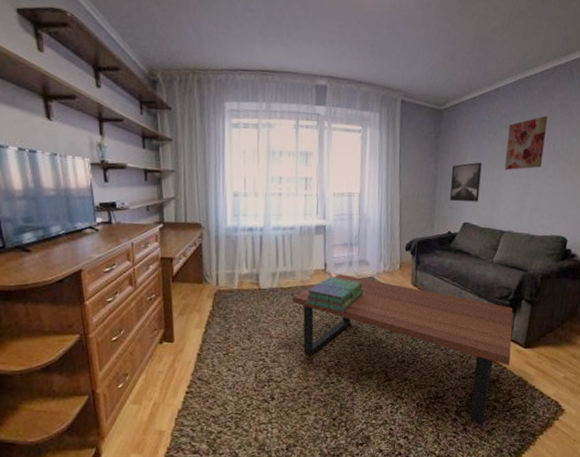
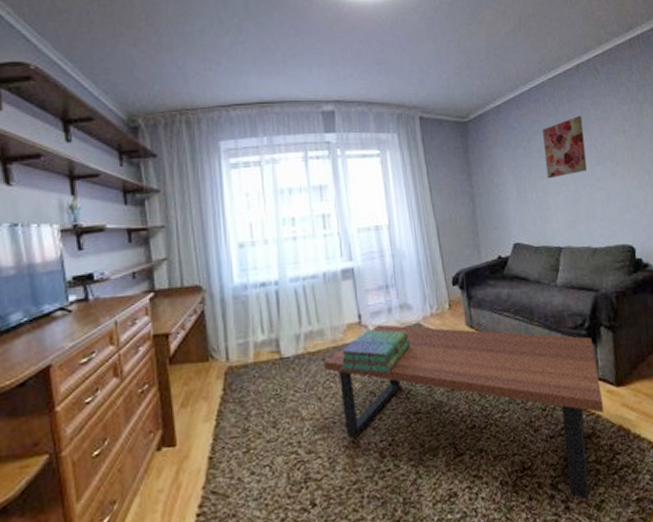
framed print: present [450,162,482,202] -> none [489,173,526,221]

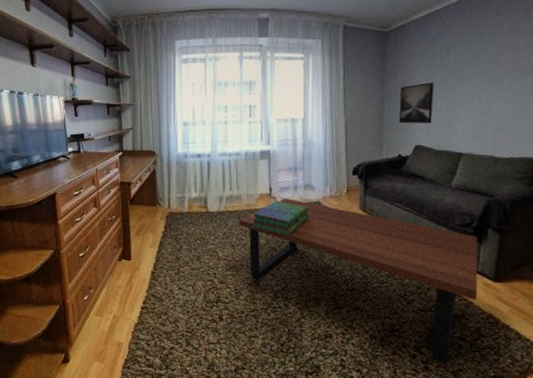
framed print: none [489,173,526,221] -> present [399,82,434,124]
wall art: present [542,116,588,179] -> none [460,30,510,90]

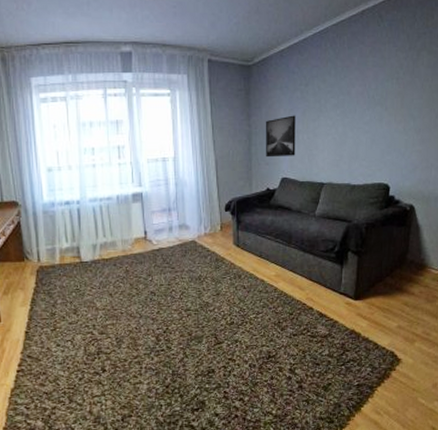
coffee table: present [238,198,478,366] -> none [114,240,341,382]
stack of books: present [251,201,310,237] -> none [128,244,187,279]

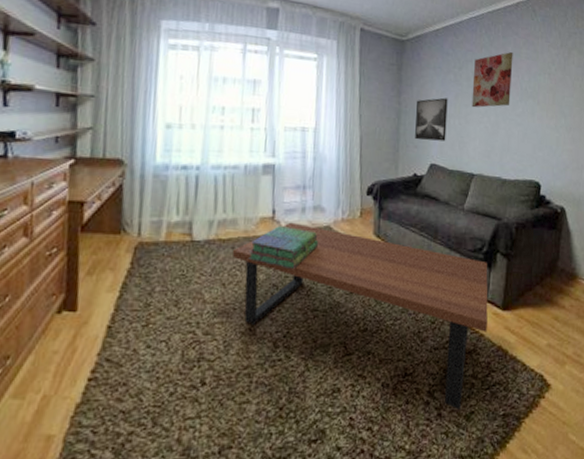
coffee table: none [114,240,341,382] -> present [231,222,488,410]
stack of books: none [128,244,187,279] -> present [248,226,319,270]
wall art: none [319,62,360,121] -> present [471,52,513,108]

